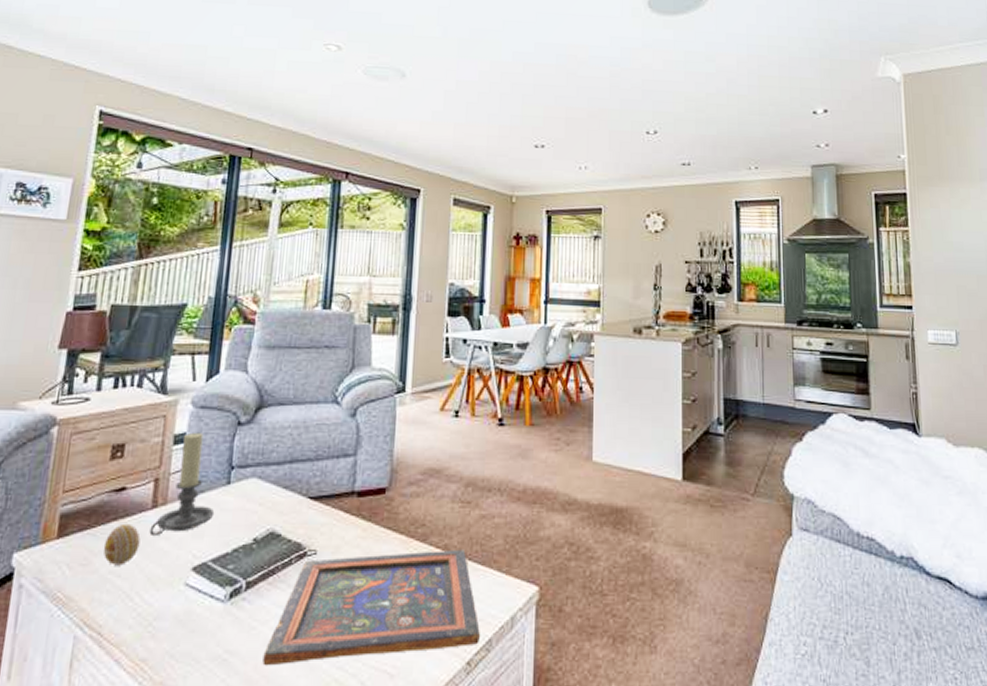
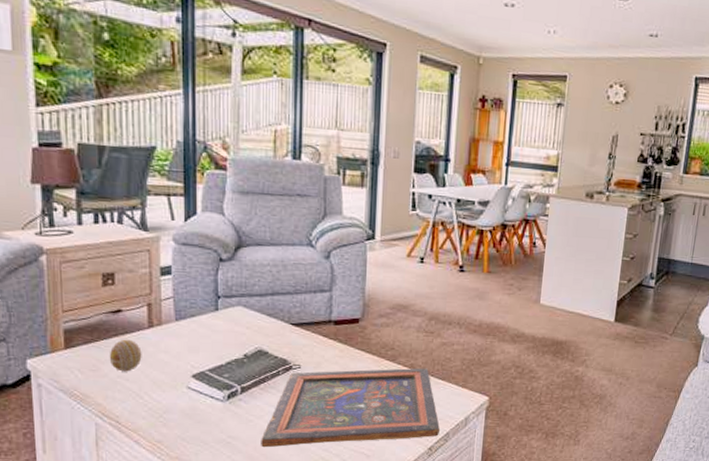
candle holder: present [149,432,215,537] -> none [149,265,207,351]

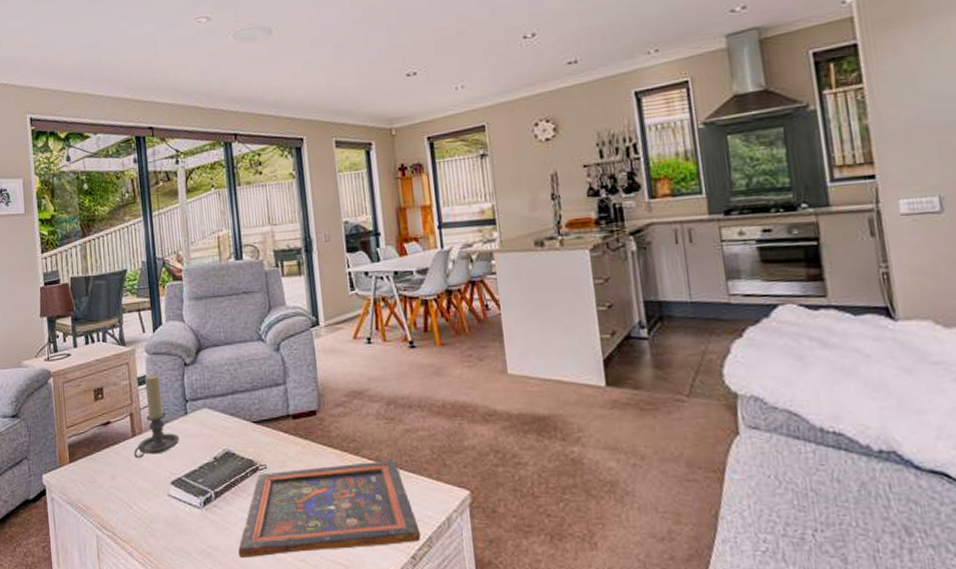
decorative egg: present [109,339,142,372] -> none [103,449,129,482]
candle holder: none [149,265,207,351] -> present [134,374,180,459]

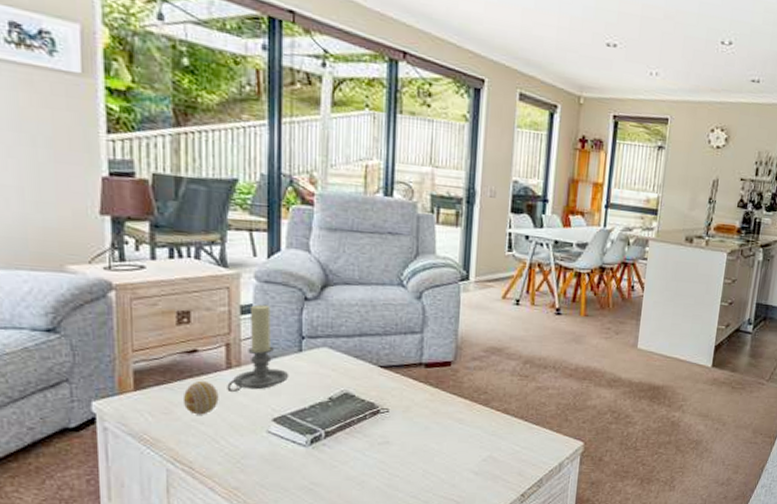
decorative egg: none [103,449,129,482] -> present [182,380,219,415]
painted panel: present [238,460,421,559] -> none [345,412,533,495]

